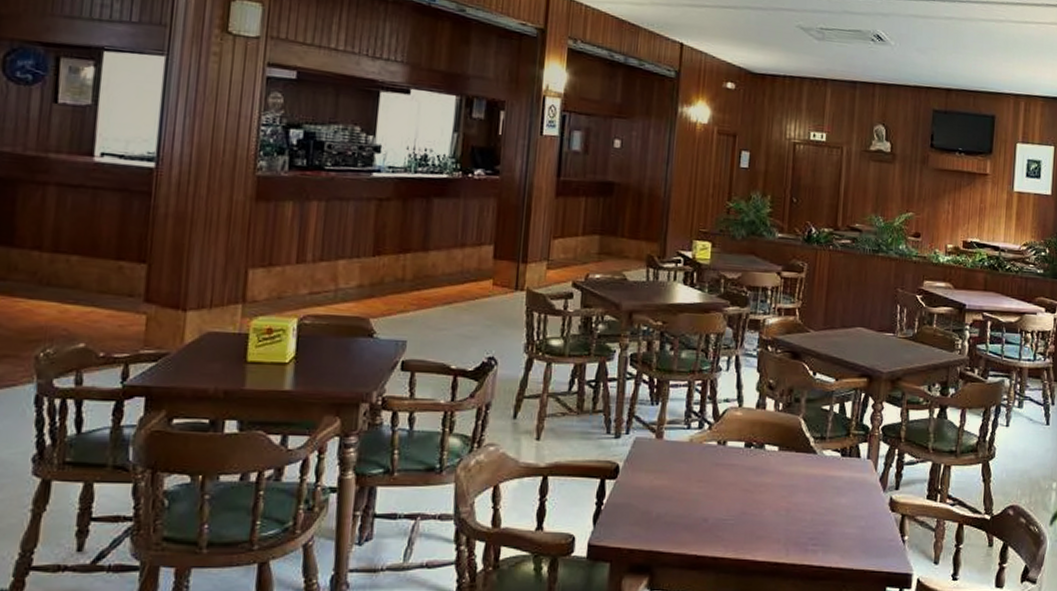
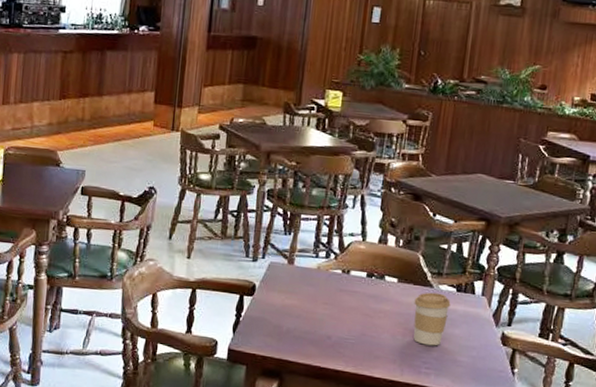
coffee cup: none [797,459,836,519] -> present [413,292,451,346]

